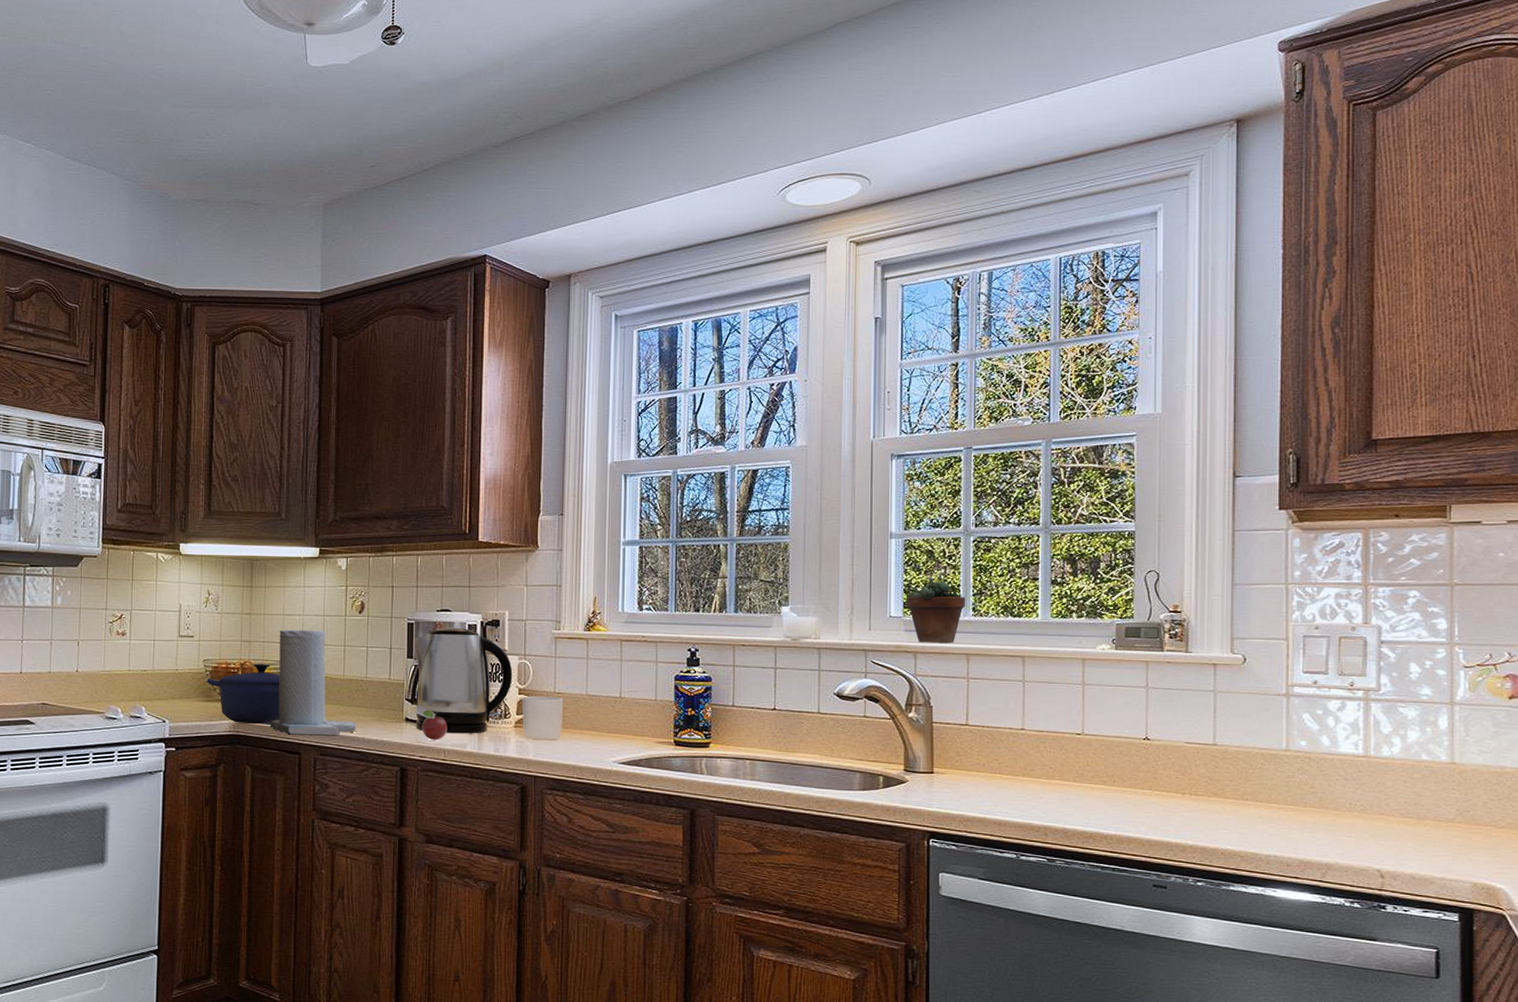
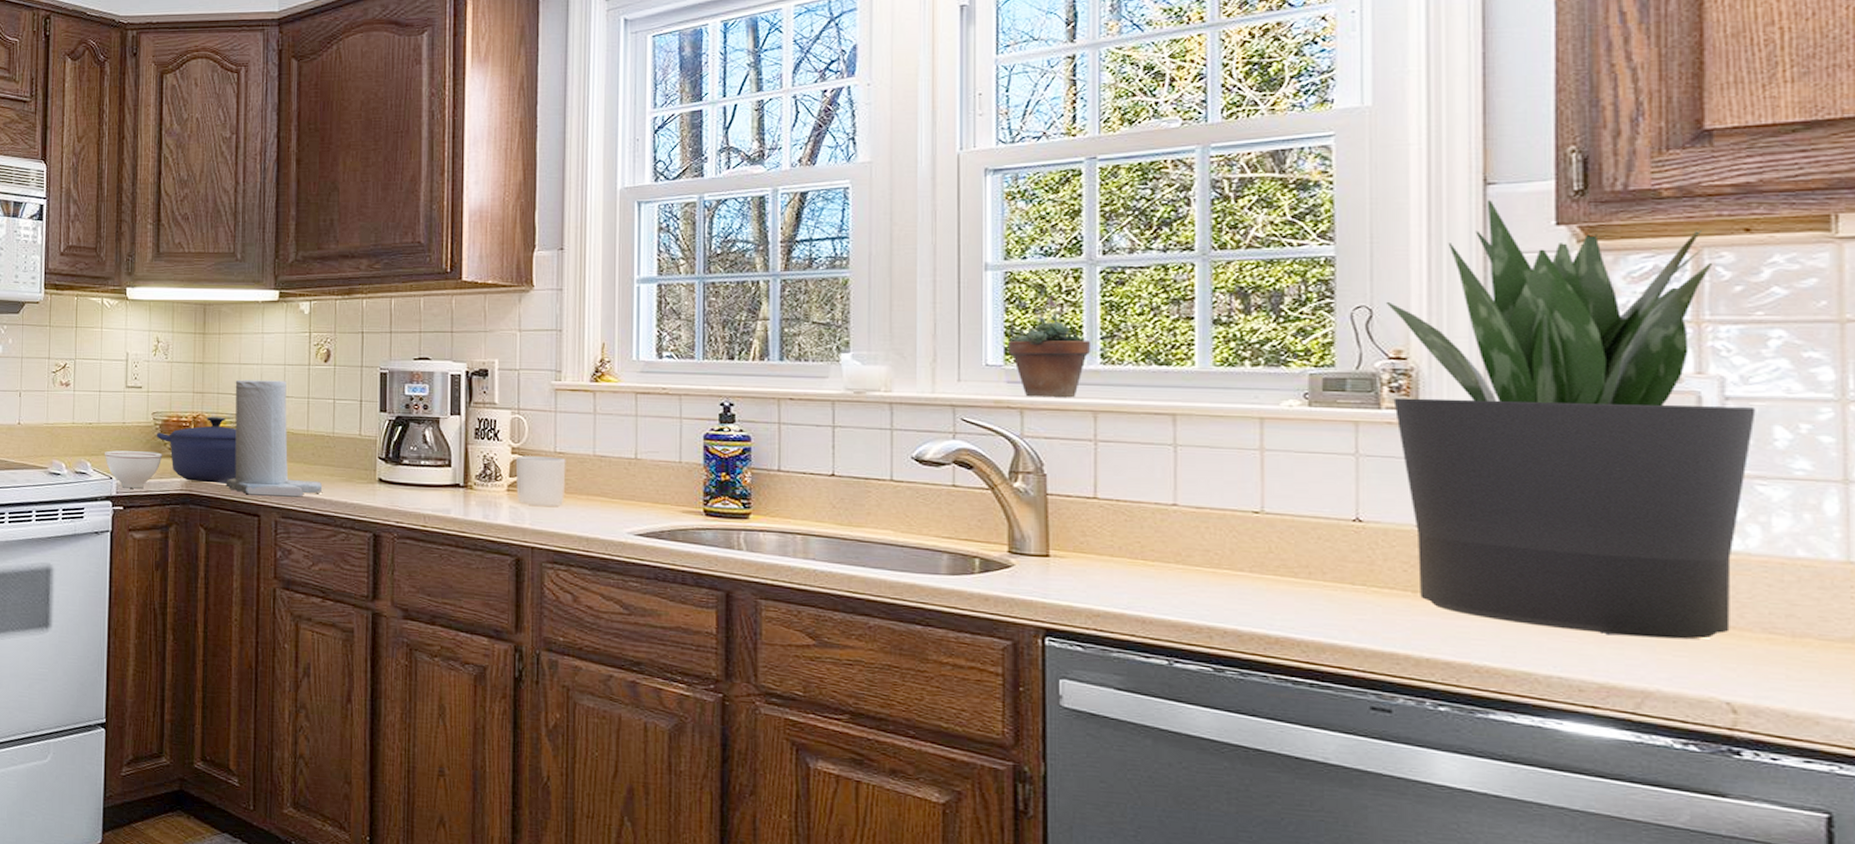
bowl: none [157,695,213,731] -> present [104,450,163,489]
kettle: present [414,627,513,735] -> none [388,378,504,499]
fruit: present [415,705,448,740] -> none [390,464,428,504]
planter: none [1168,489,1399,824] -> present [1385,200,1756,640]

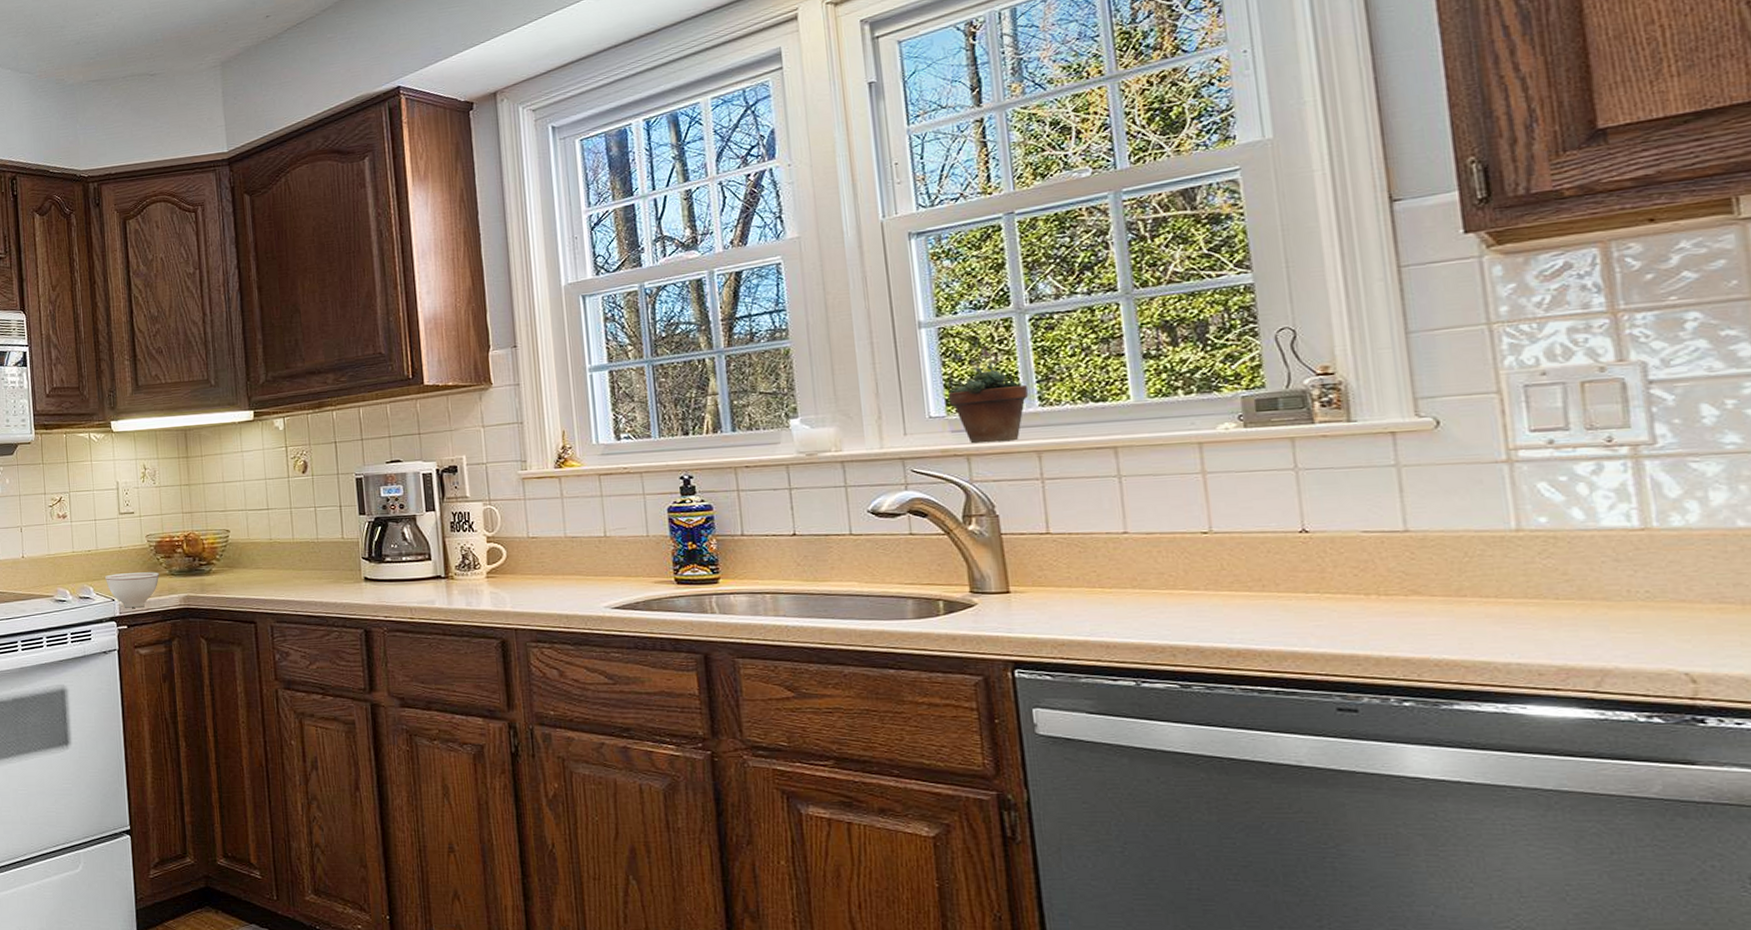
cooking pot: present [156,416,237,484] -> none [151,533,230,597]
paper towel: present [225,380,322,497] -> none [220,494,312,604]
mug: present [515,456,566,507] -> none [491,542,542,590]
planter: present [1385,200,1756,640] -> none [1307,216,1681,618]

